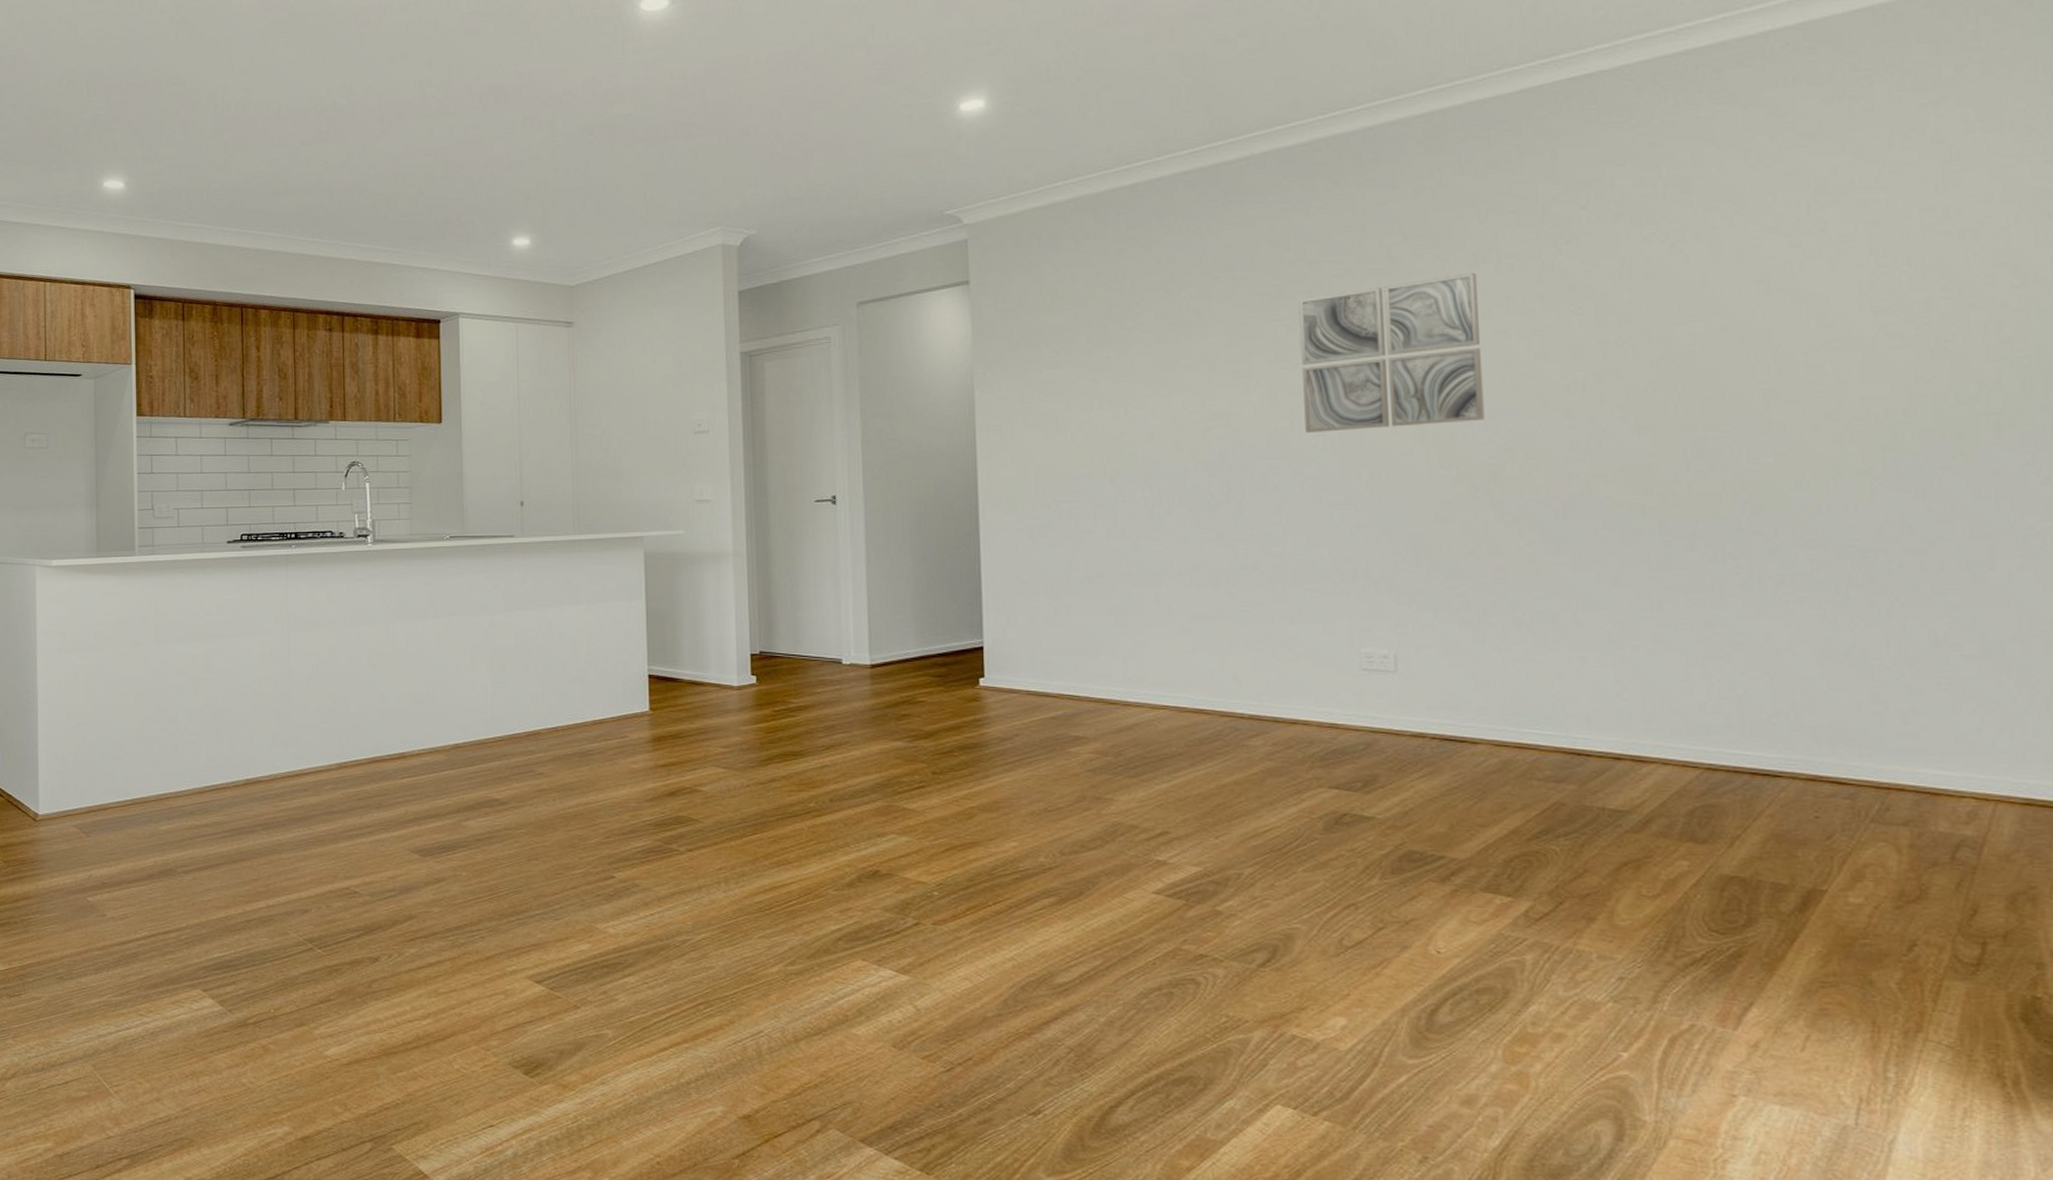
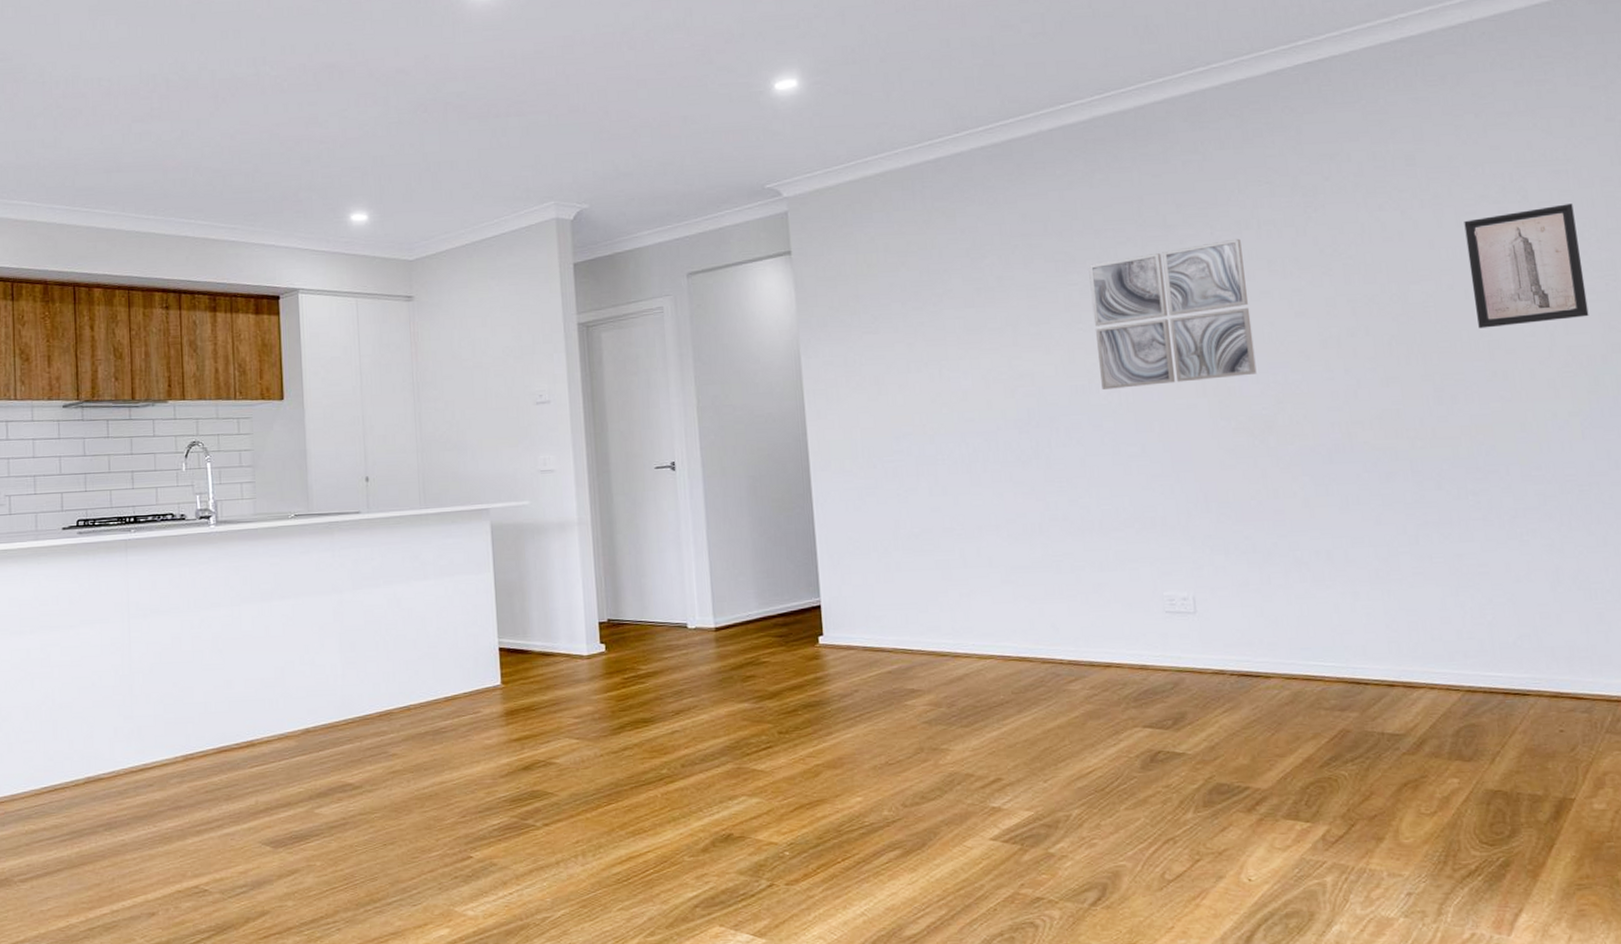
wall art: none [1746,237,1892,375] -> present [1464,203,1589,329]

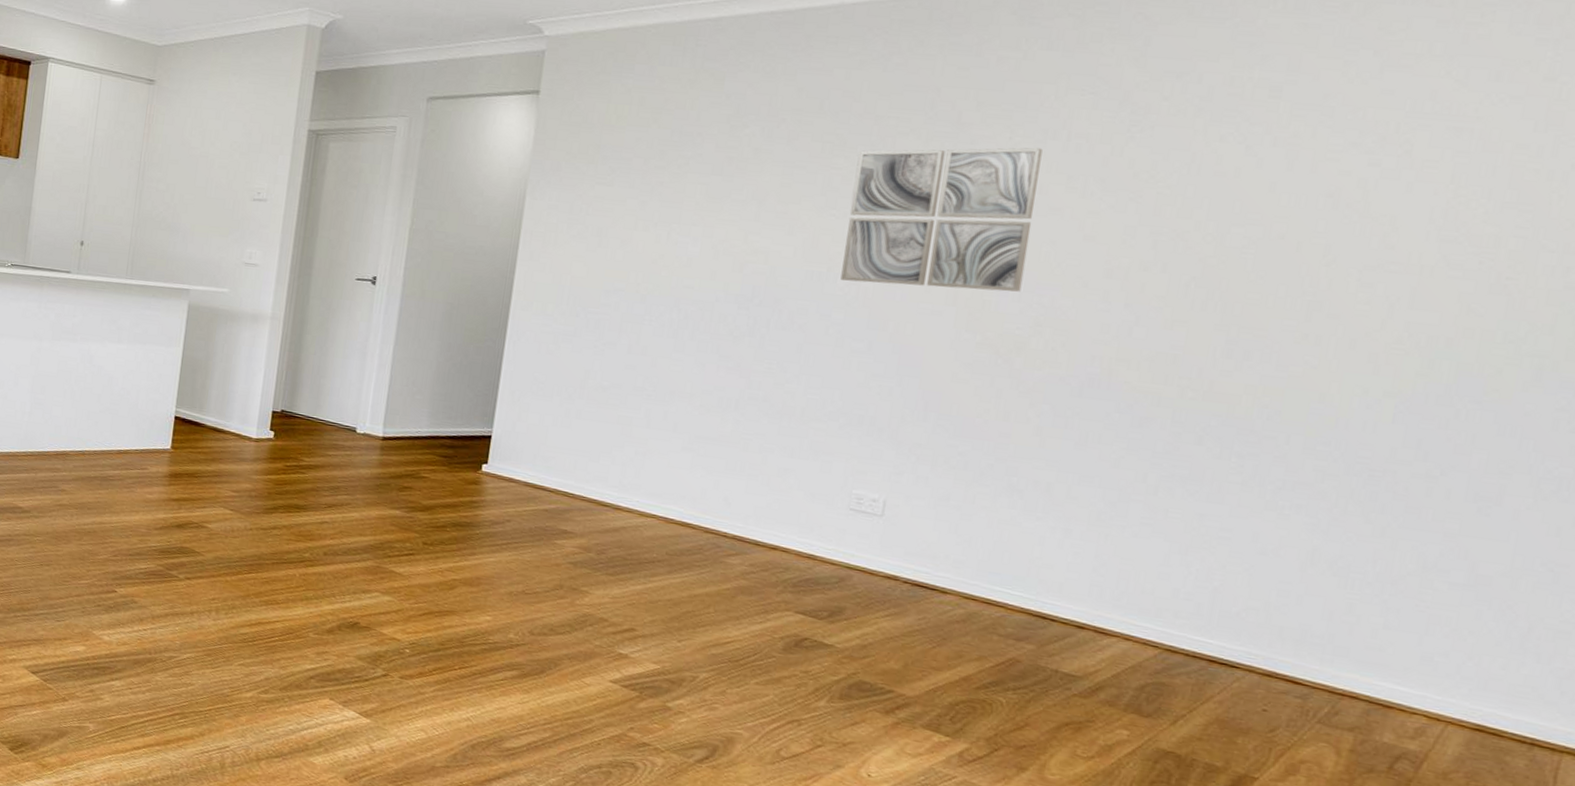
wall art: present [1464,203,1589,329] -> none [1302,166,1467,294]

